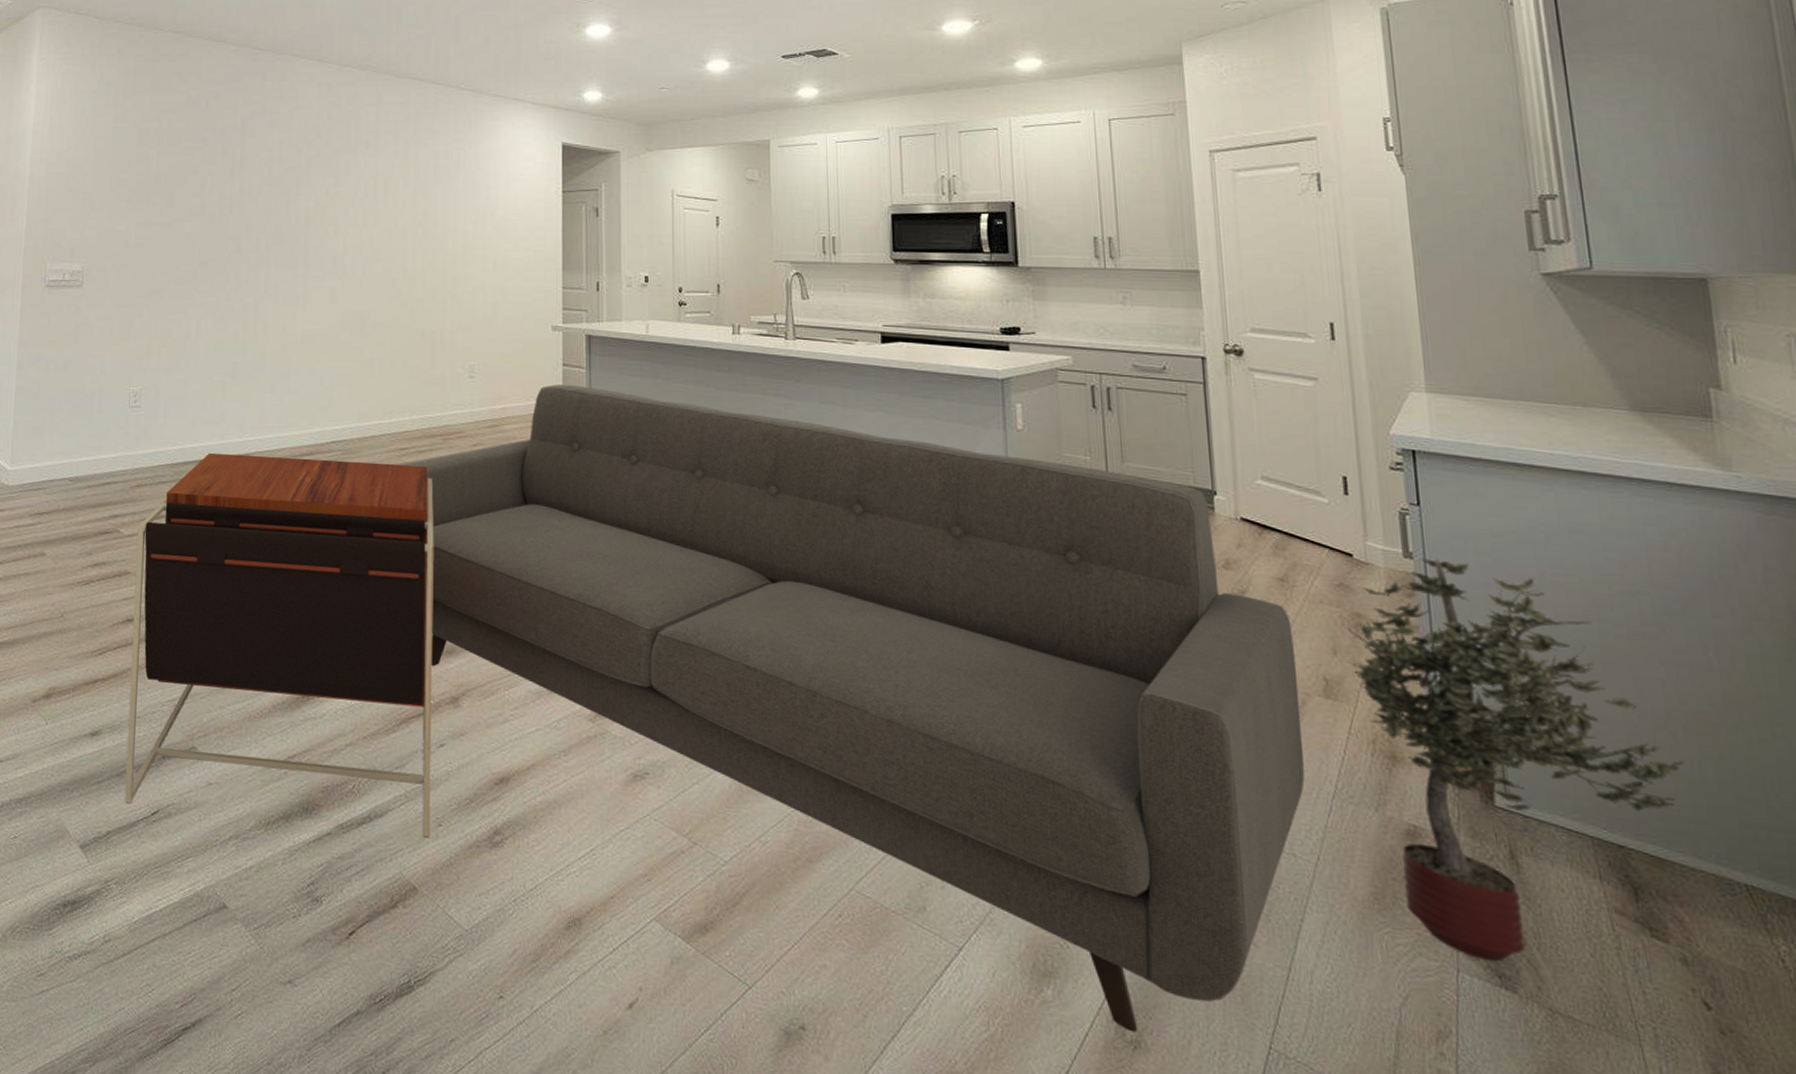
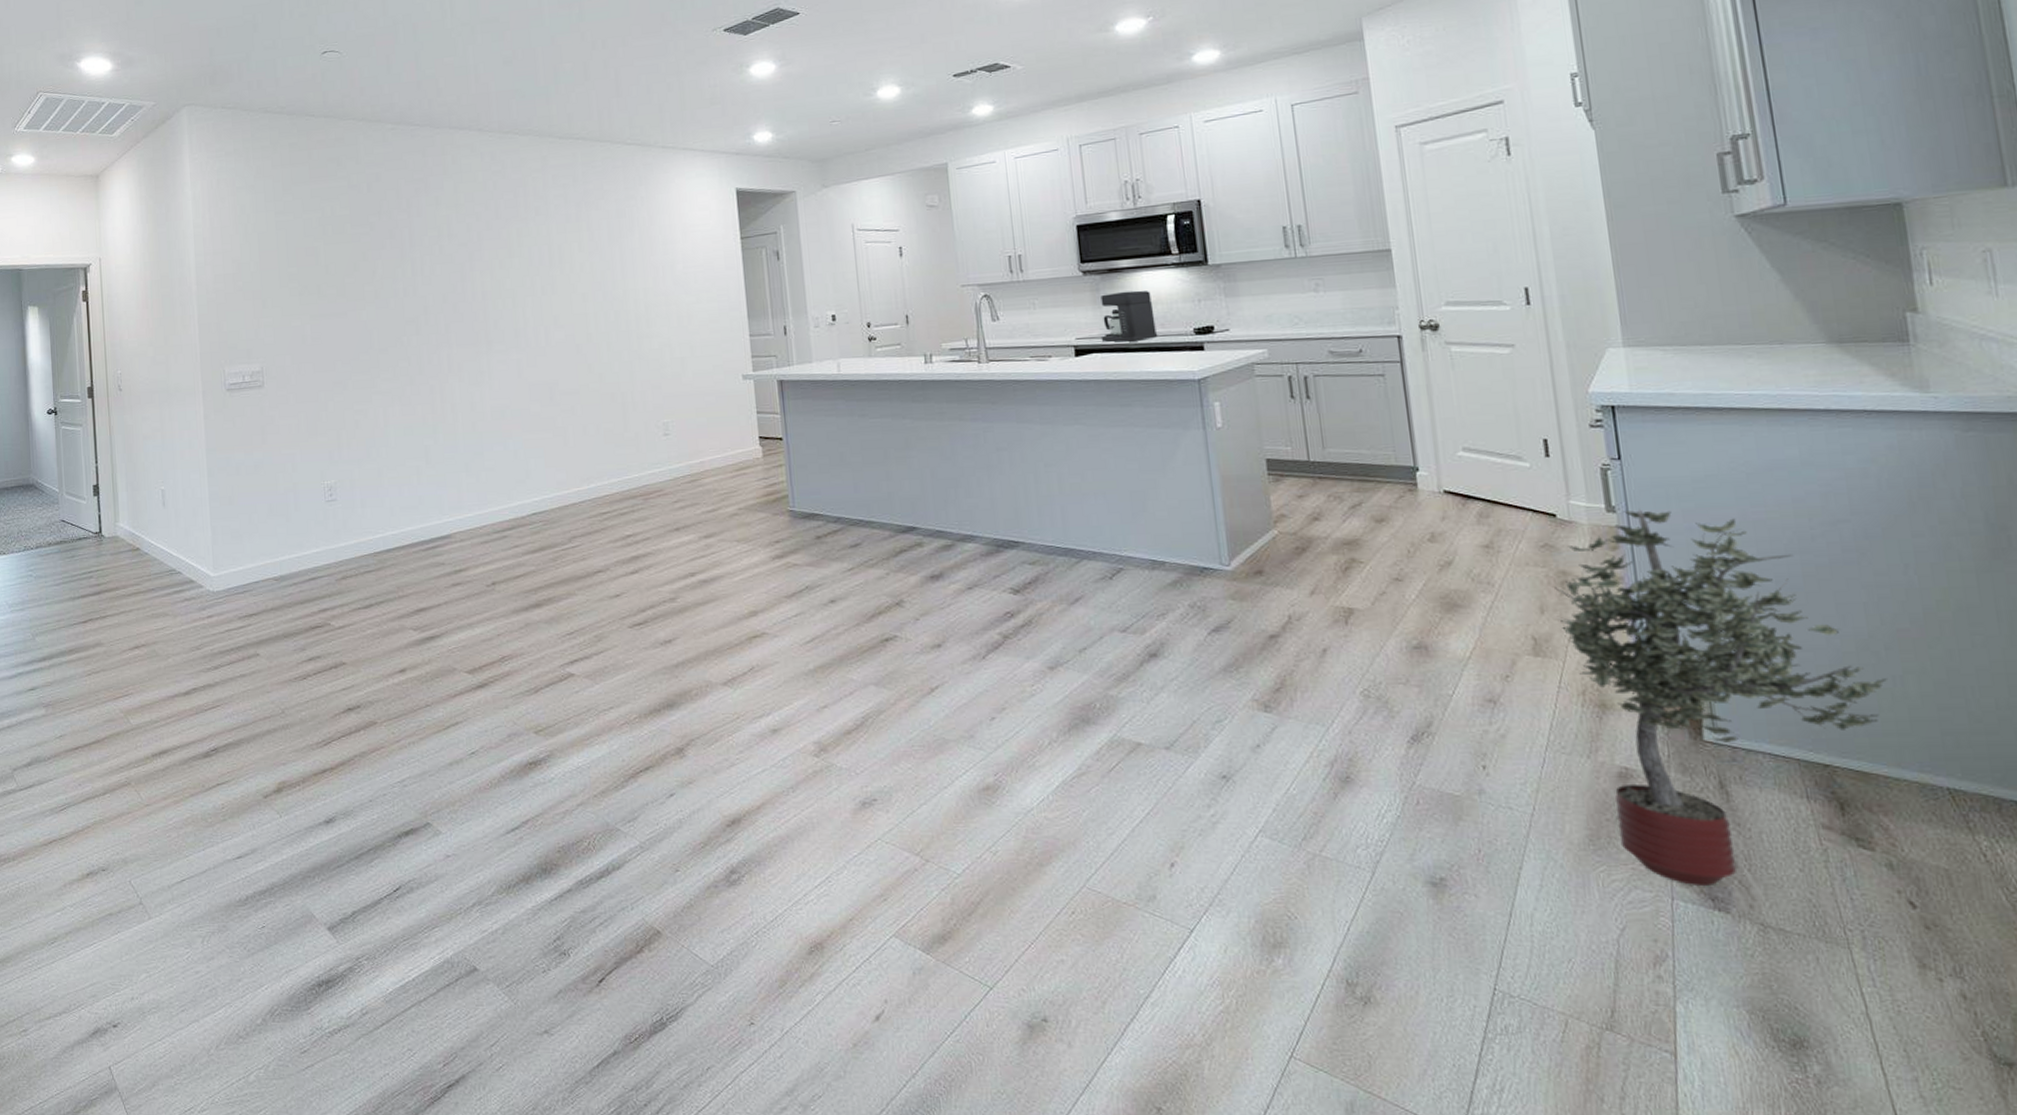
side table: present [125,452,434,838] -> none [348,527,668,884]
sofa: present [398,384,1305,1033] -> none [601,431,1518,989]
coffee maker: none [908,283,965,335] -> present [1100,290,1158,342]

